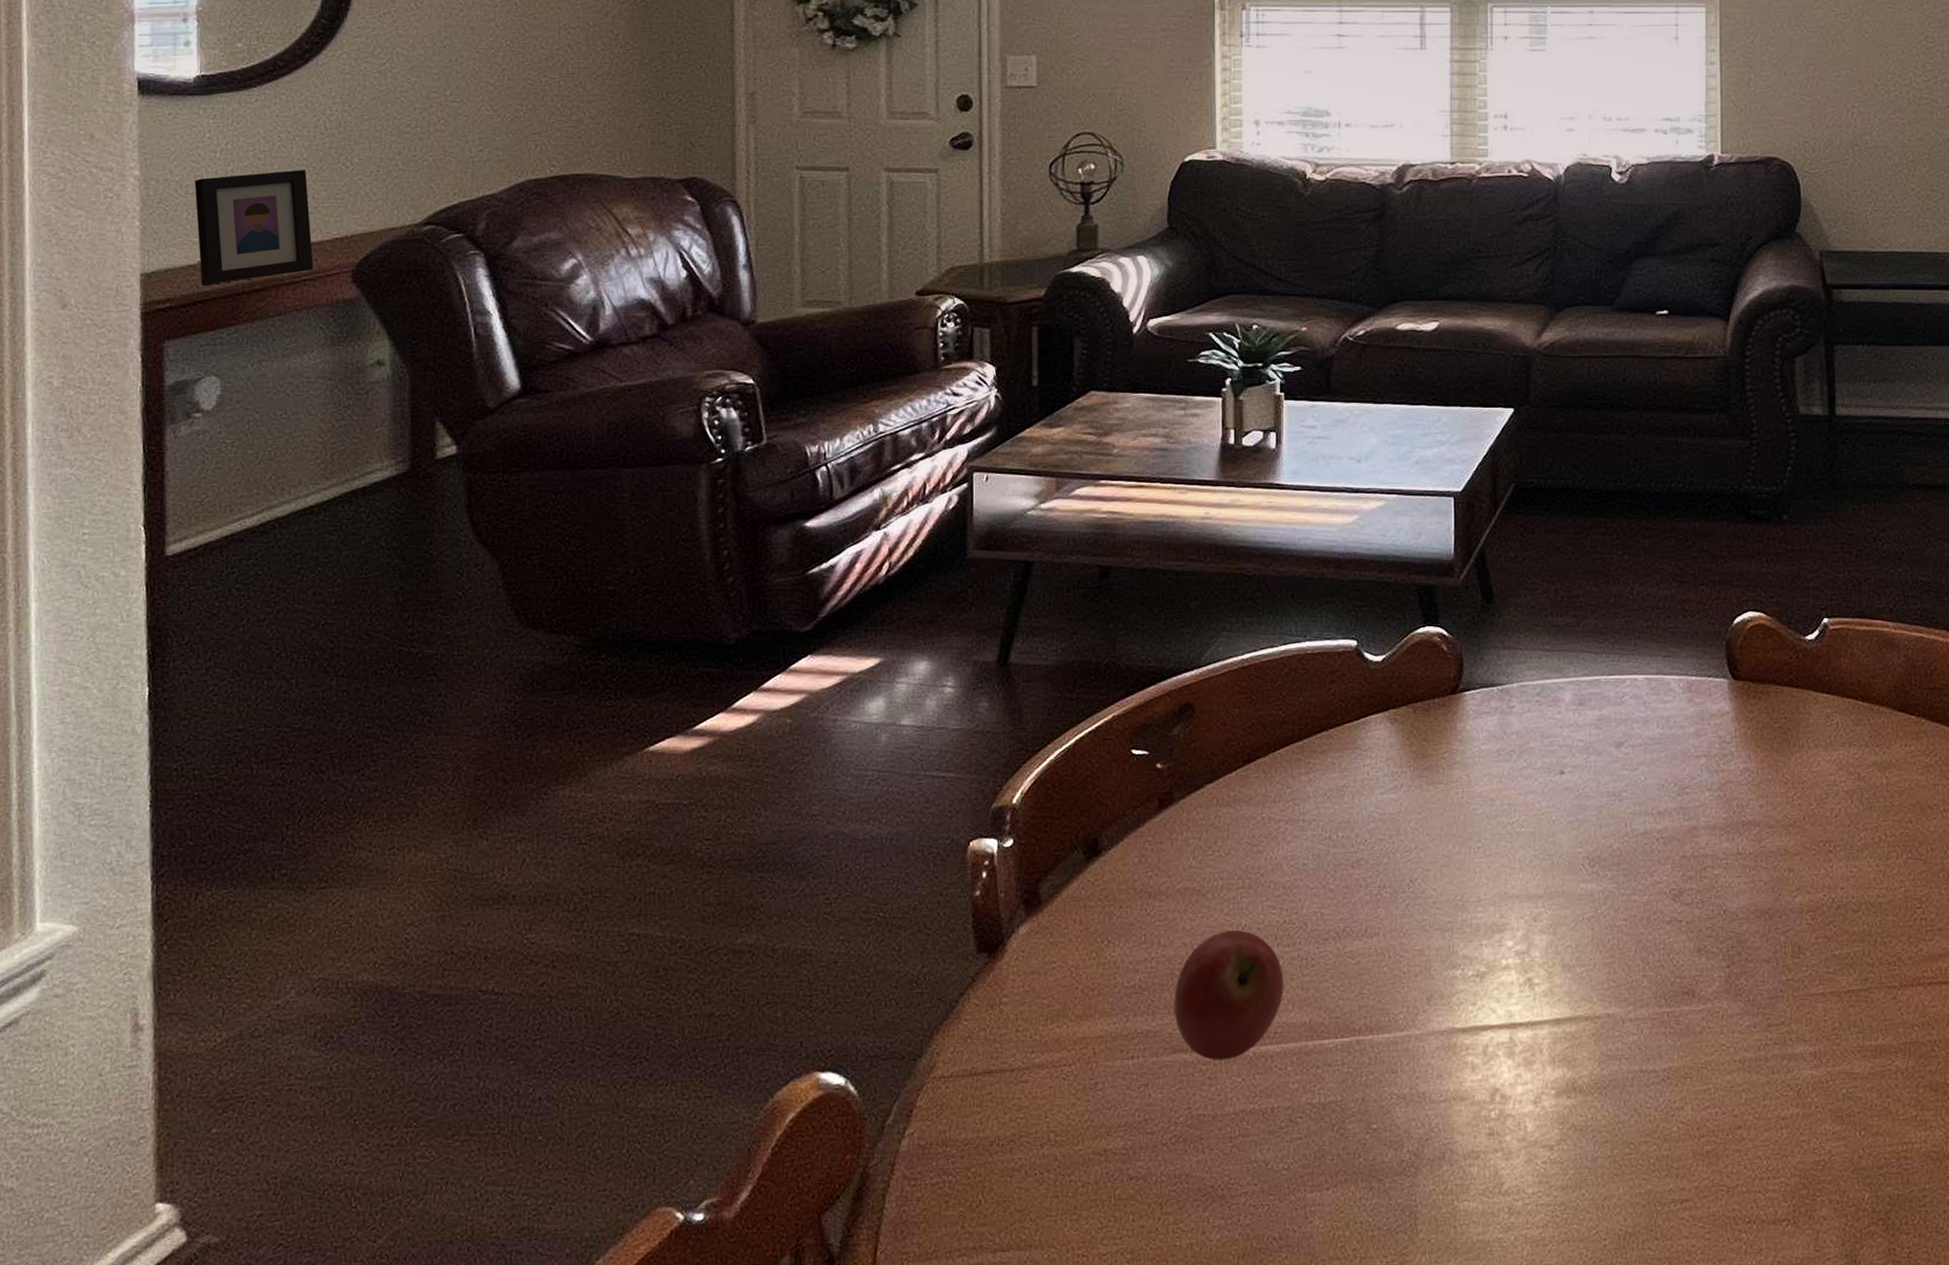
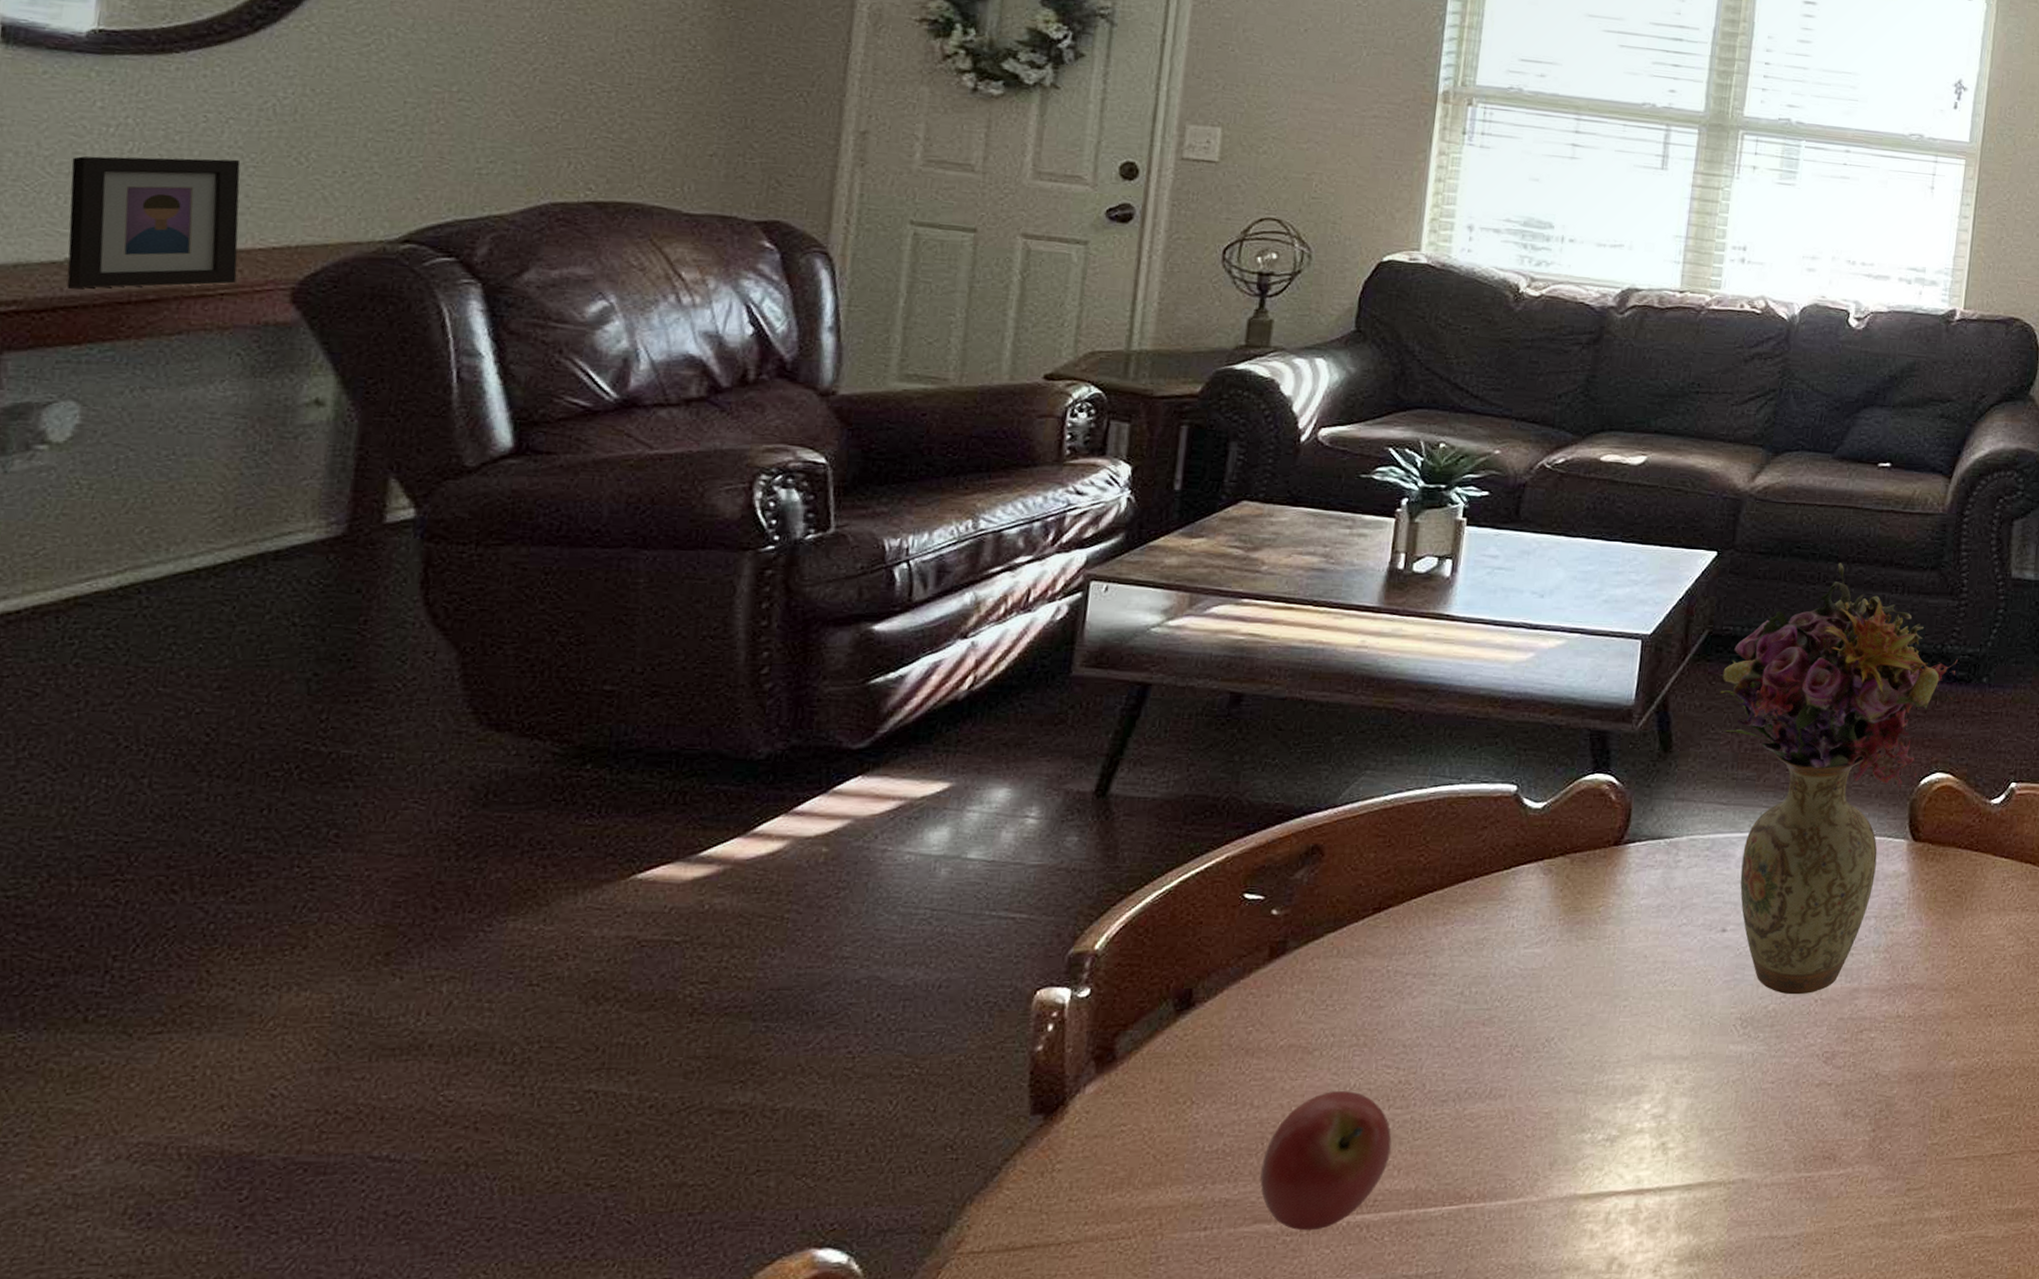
flower arrangement: none [1530,411,1756,834] -> present [1718,563,1958,995]

